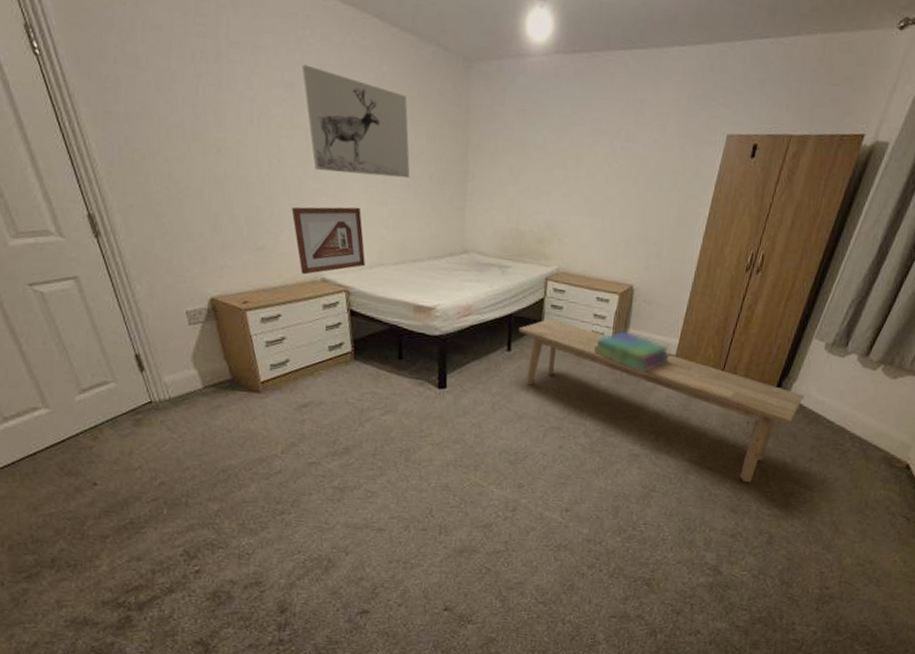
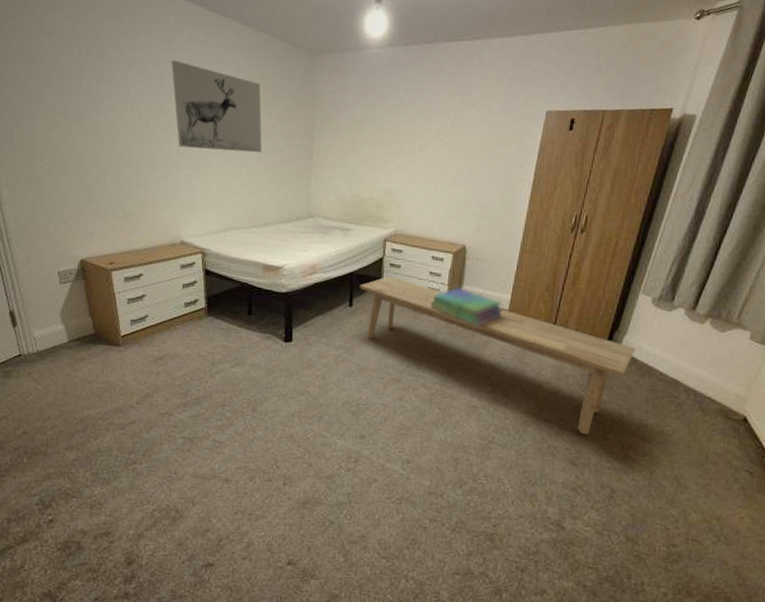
picture frame: present [291,206,366,275] -> none [156,178,221,238]

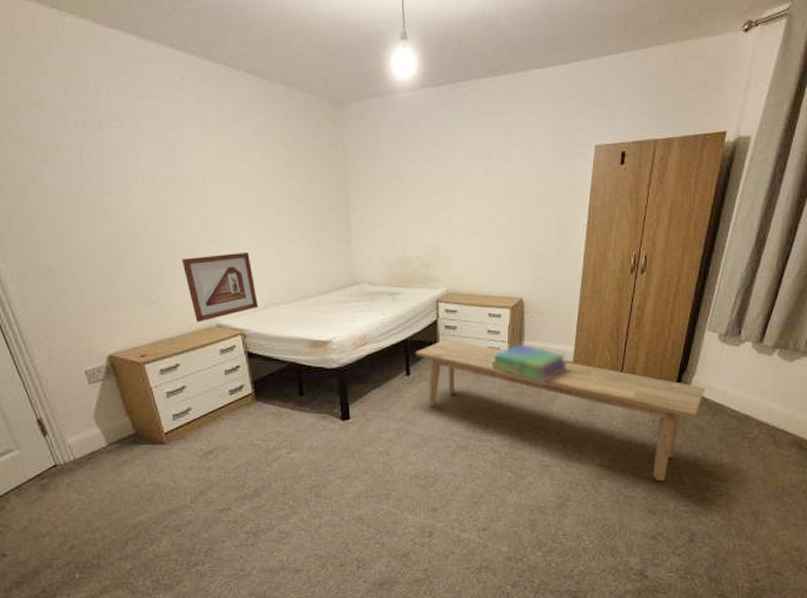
picture frame: none [156,178,221,238] -> present [182,252,259,322]
wall art: present [171,60,262,153] -> none [181,123,294,221]

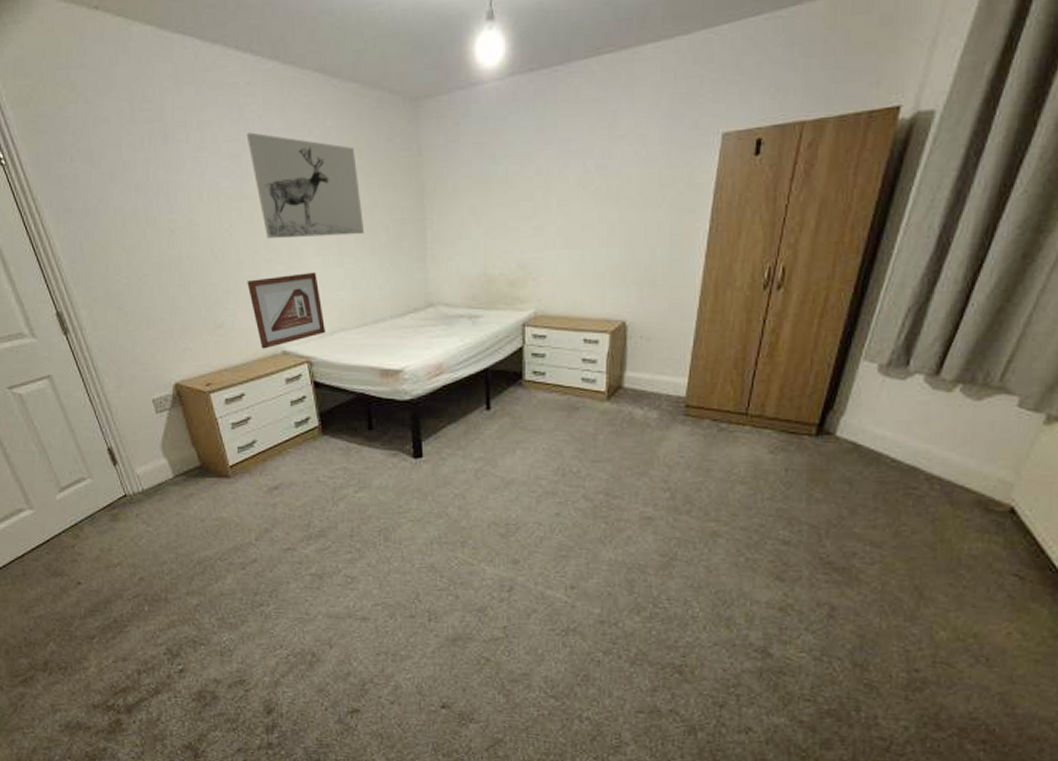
wall art: none [181,123,294,221] -> present [246,132,365,239]
bench: present [415,339,706,481] -> none [497,368,858,542]
stack of books: present [491,343,567,381] -> none [586,374,678,419]

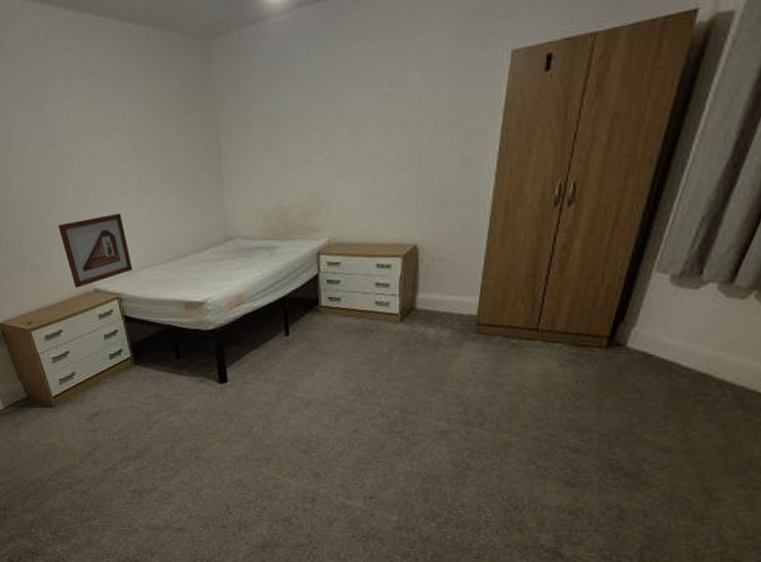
wall art: present [246,132,365,239] -> none [48,82,164,184]

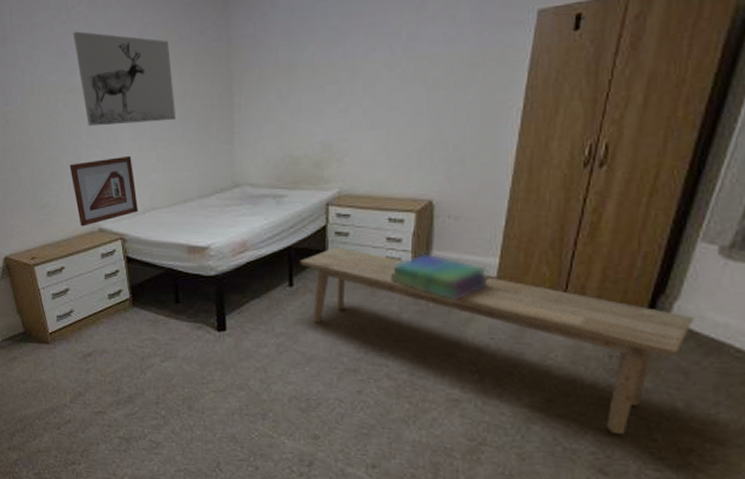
wall art: none [48,82,164,184] -> present [73,31,176,127]
bench: none [294,295,649,450] -> present [300,247,695,434]
stack of books: none [380,296,469,338] -> present [390,253,488,299]

